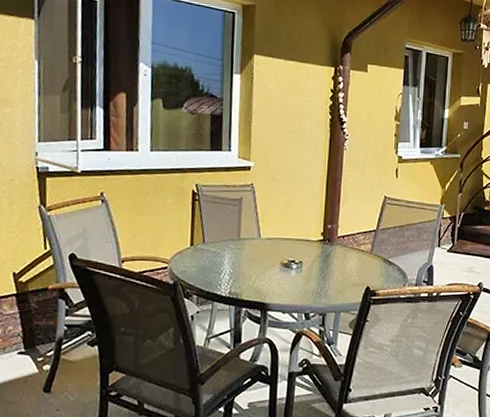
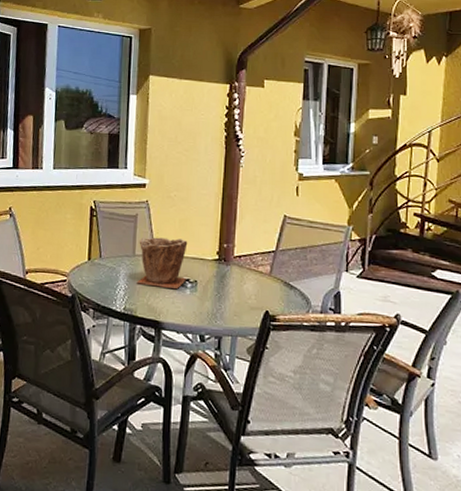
plant pot: none [242,220,293,271] -> present [136,237,188,290]

